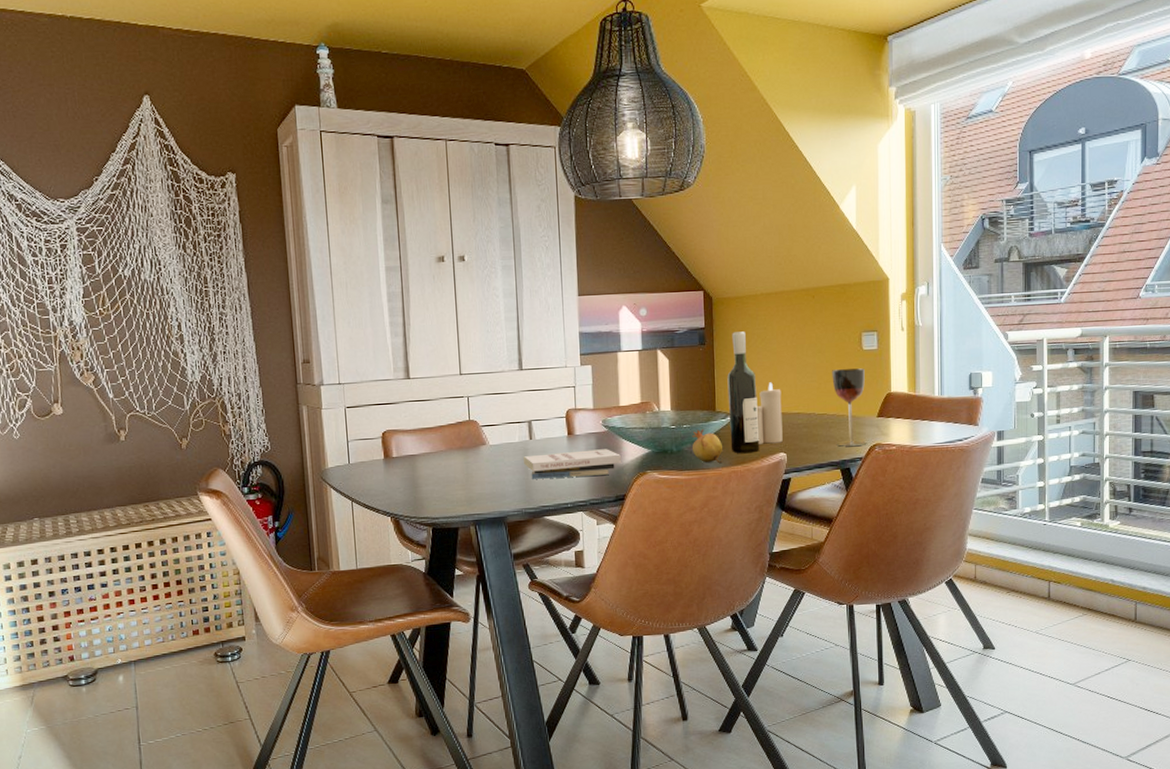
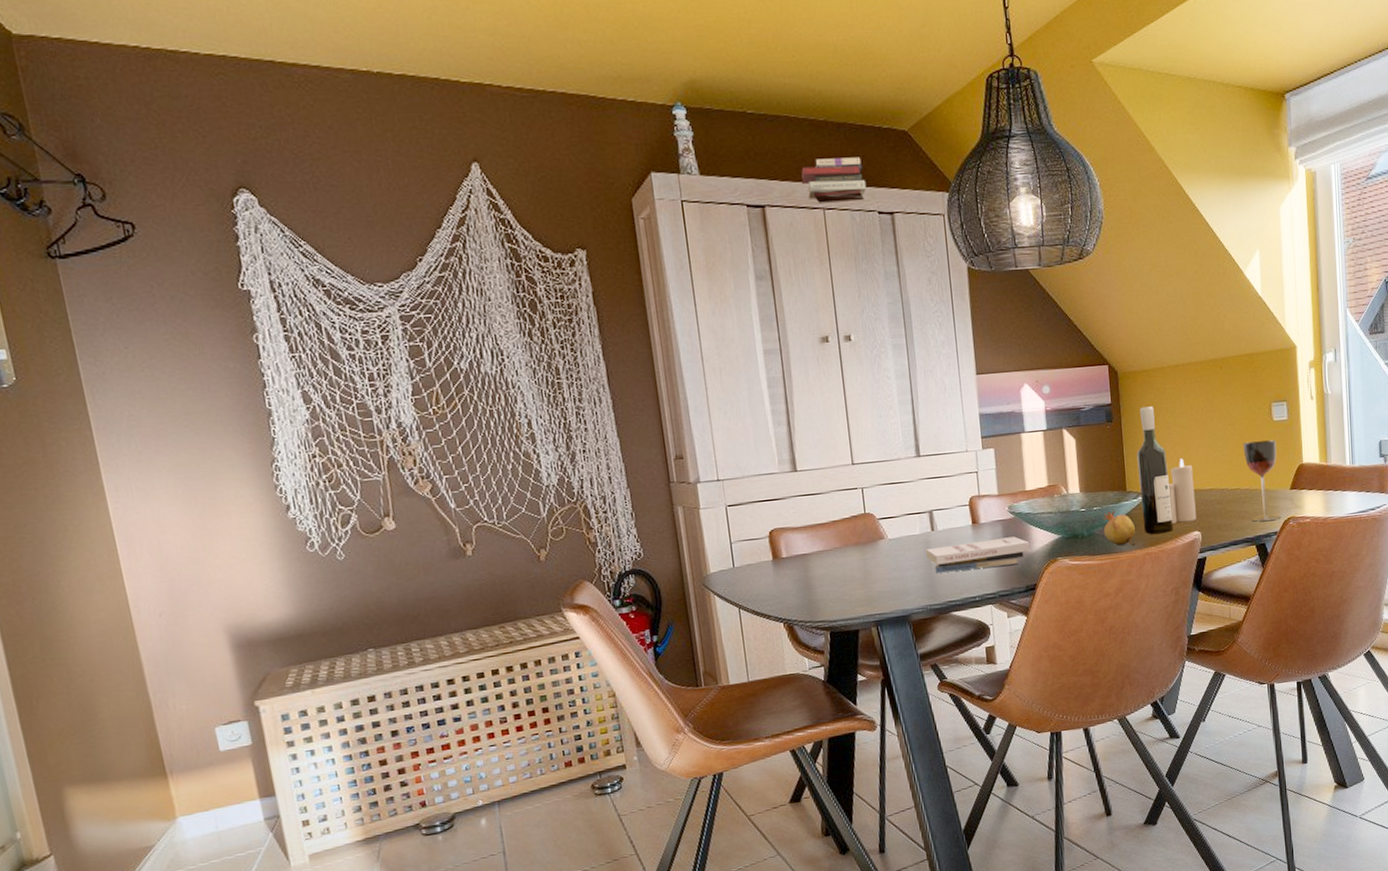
books: none [426,93,486,135] -> present [800,157,867,203]

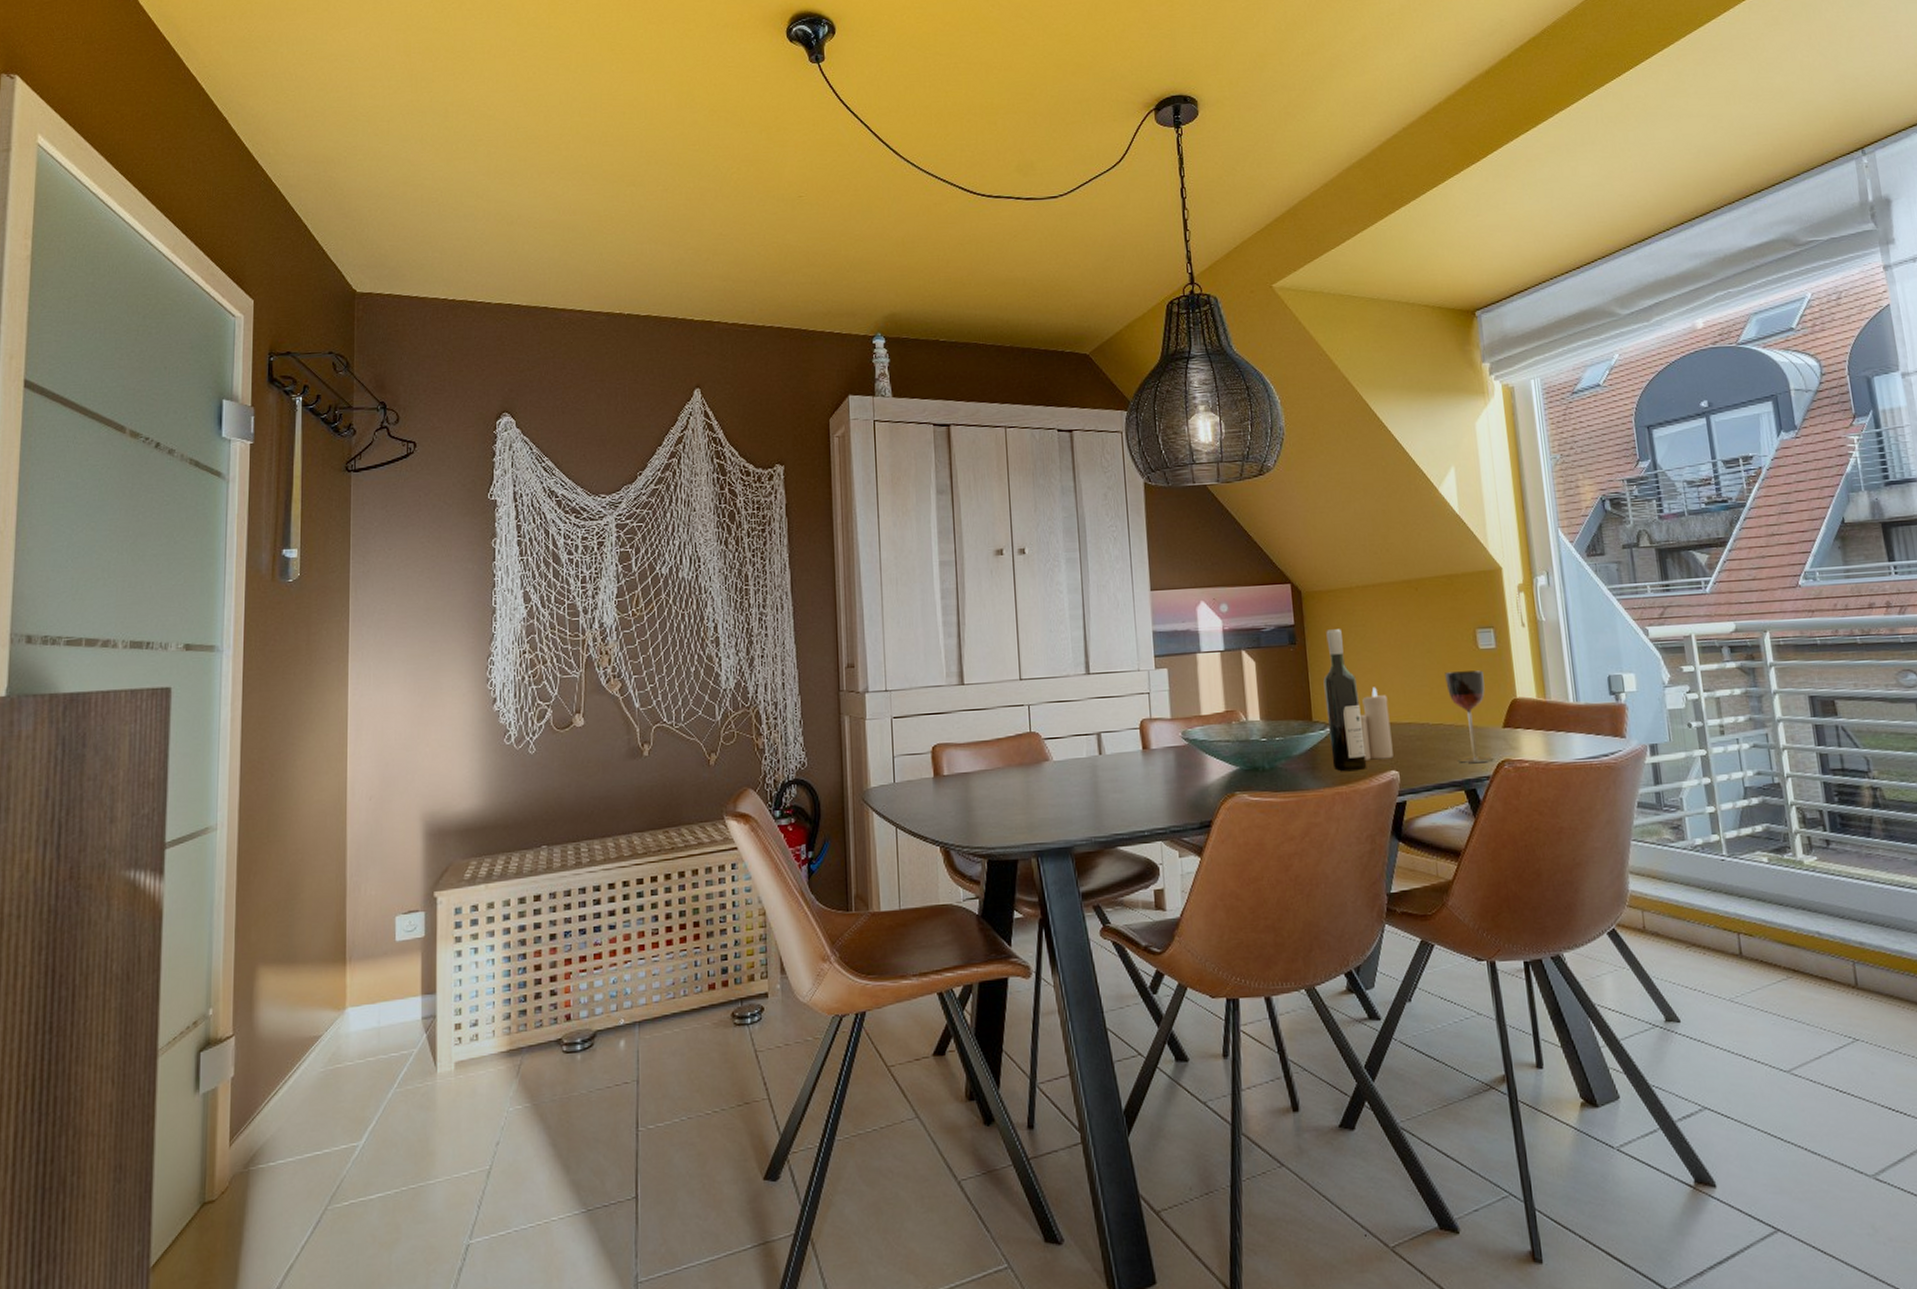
books: present [800,157,867,203] -> none [985,379,1048,422]
books: present [926,536,1031,573] -> none [1092,765,1206,802]
fruit: present [1103,511,1136,546] -> none [1286,742,1324,784]

